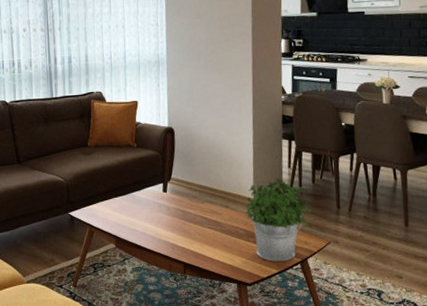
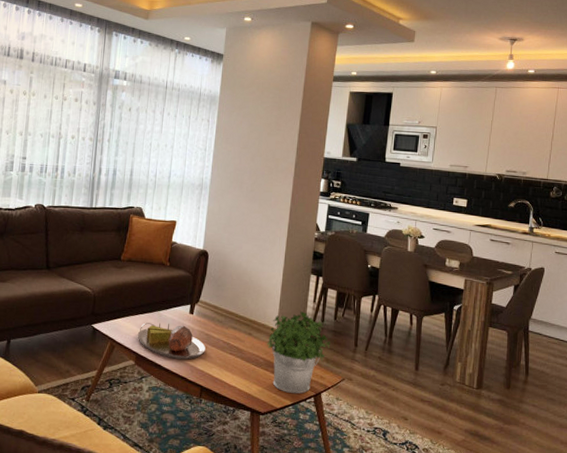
serving tray: none [114,204,184,238] -> present [137,322,206,360]

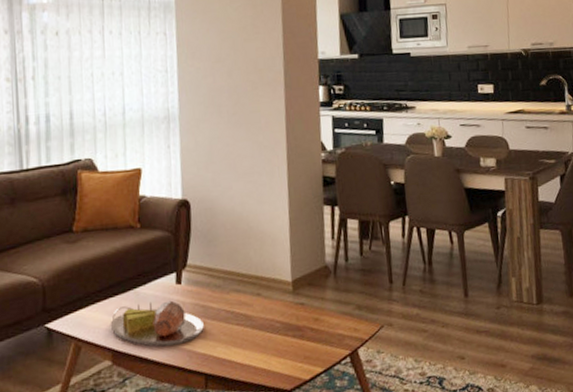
potted plant: present [267,311,331,394] -> none [282,253,361,358]

